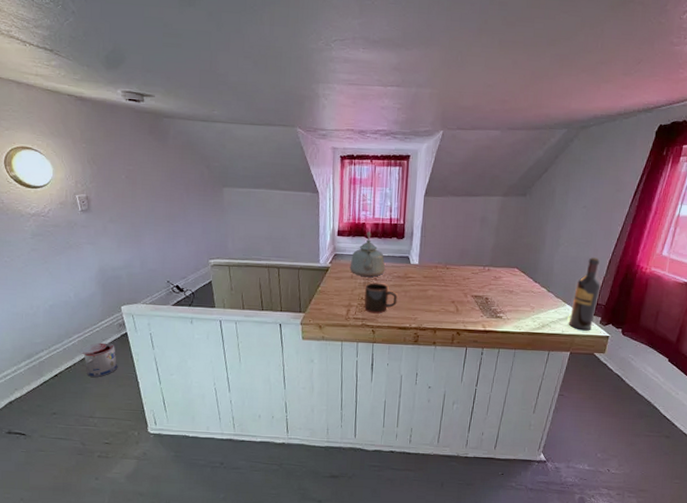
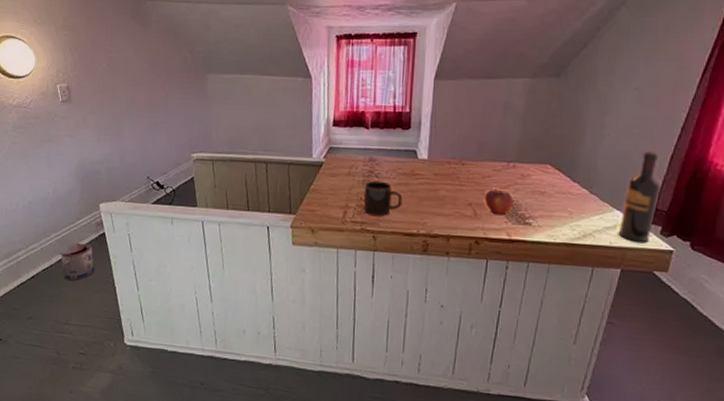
kettle: present [350,231,386,277] -> none [347,121,389,174]
fruit: none [465,289,488,311] -> present [485,189,513,216]

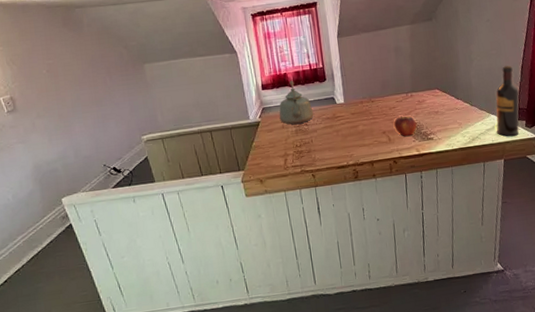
paint can: present [56,242,95,281] -> none [26,237,68,277]
kettle: none [347,121,389,174] -> present [279,80,314,125]
mug: present [363,180,403,217] -> none [297,127,331,159]

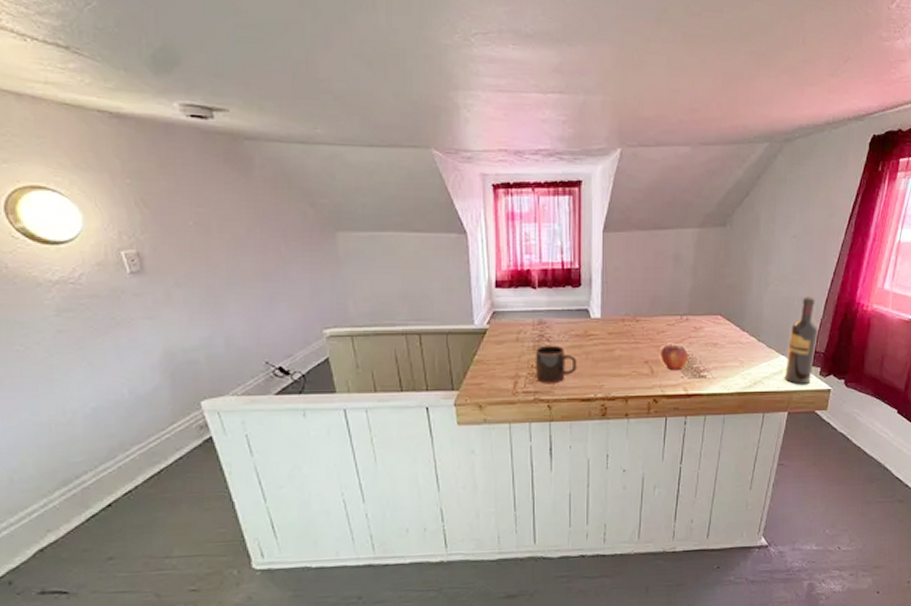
kettle: present [279,80,314,125] -> none [514,280,560,339]
mug: none [297,127,331,159] -> present [535,345,577,384]

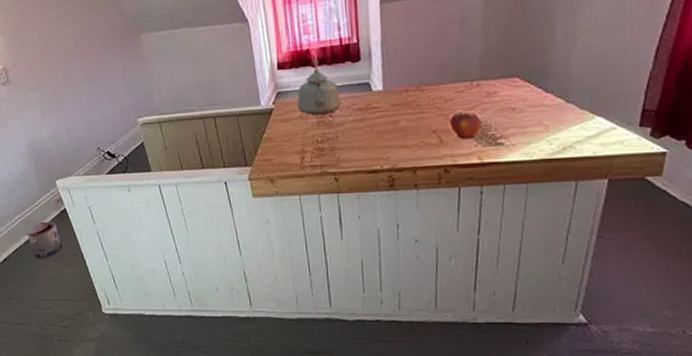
paint can: none [142,453,202,503] -> present [23,221,63,259]
kettle: none [514,280,560,339] -> present [297,58,342,115]
mug: present [535,345,577,384] -> none [319,119,362,158]
wine bottle: present [784,297,818,385] -> none [602,47,646,149]

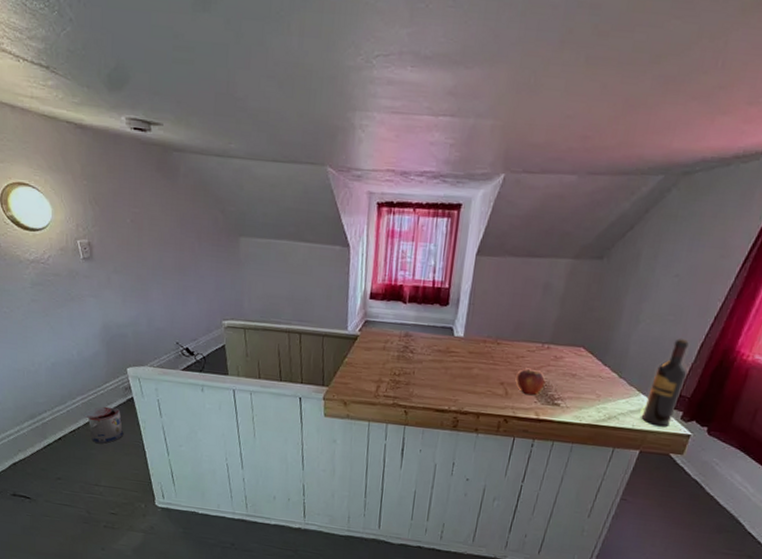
kettle: present [297,58,342,115] -> none [382,295,424,350]
wine bottle: none [602,47,646,149] -> present [641,339,690,428]

